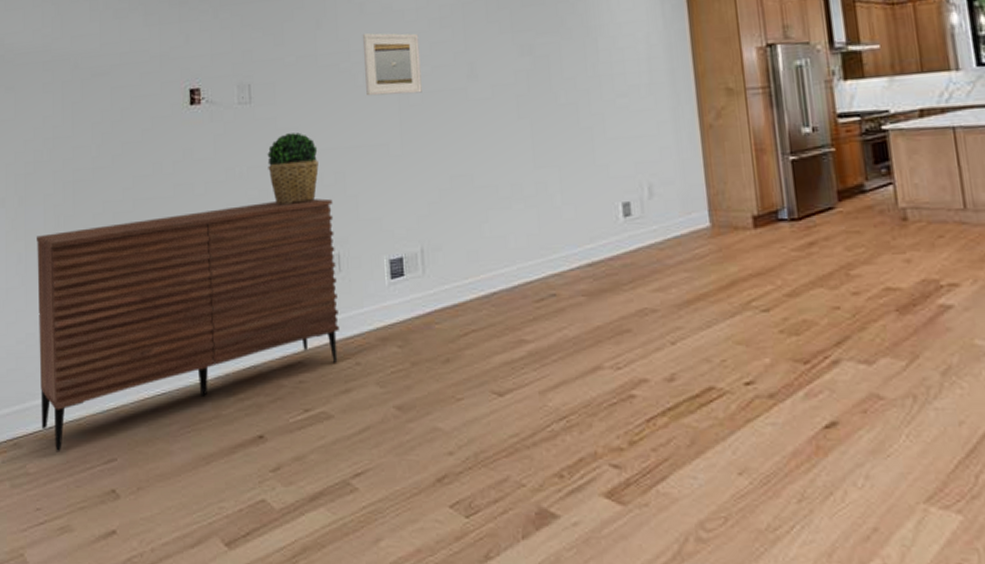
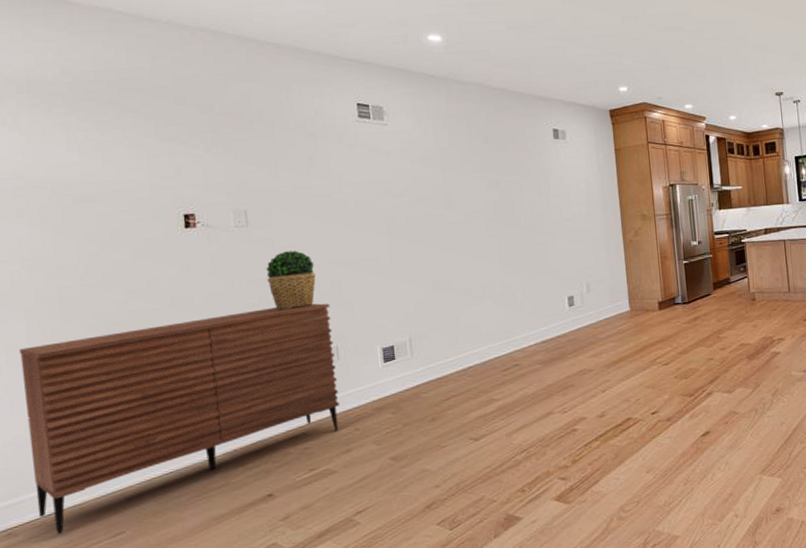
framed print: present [362,33,422,96] -> none [352,169,408,221]

